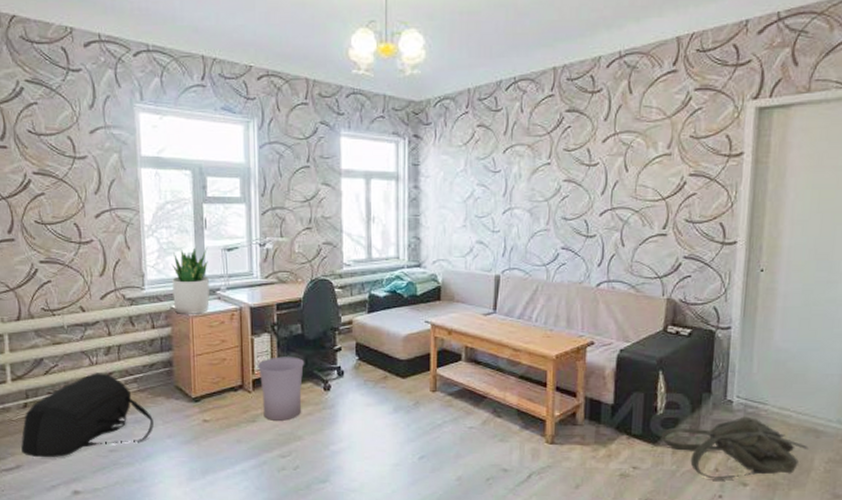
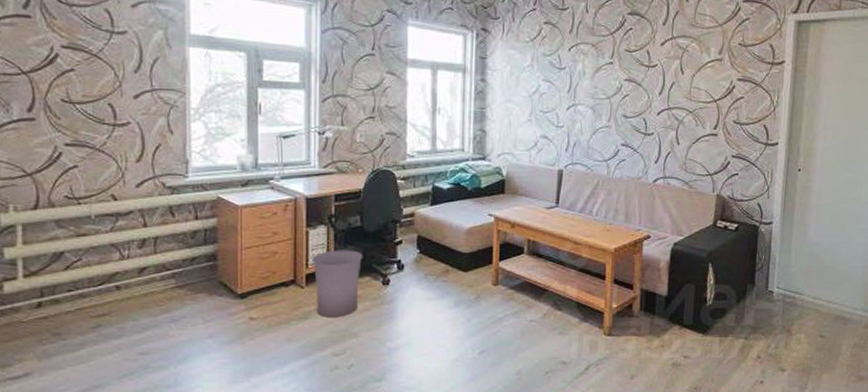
duffel bag: present [21,373,154,458] -> none [32,267,192,364]
planter: present [171,246,210,314] -> none [220,132,262,205]
backpack: present [661,416,808,479] -> none [710,306,837,366]

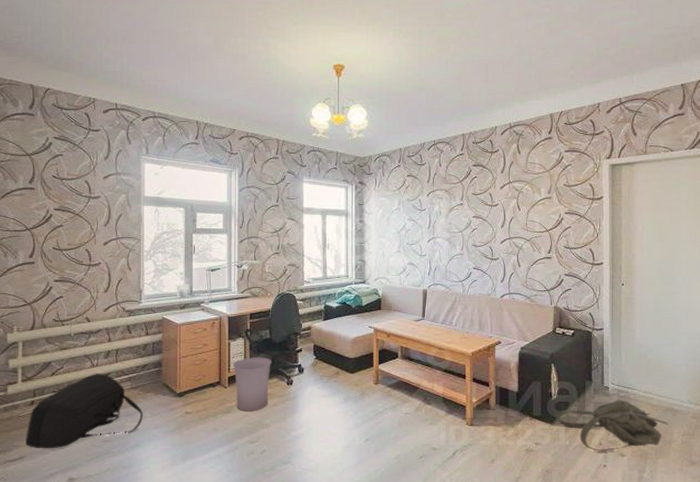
duffel bag: none [32,267,192,364] -> present [26,373,143,449]
backpack: none [710,306,837,366] -> present [556,399,668,452]

